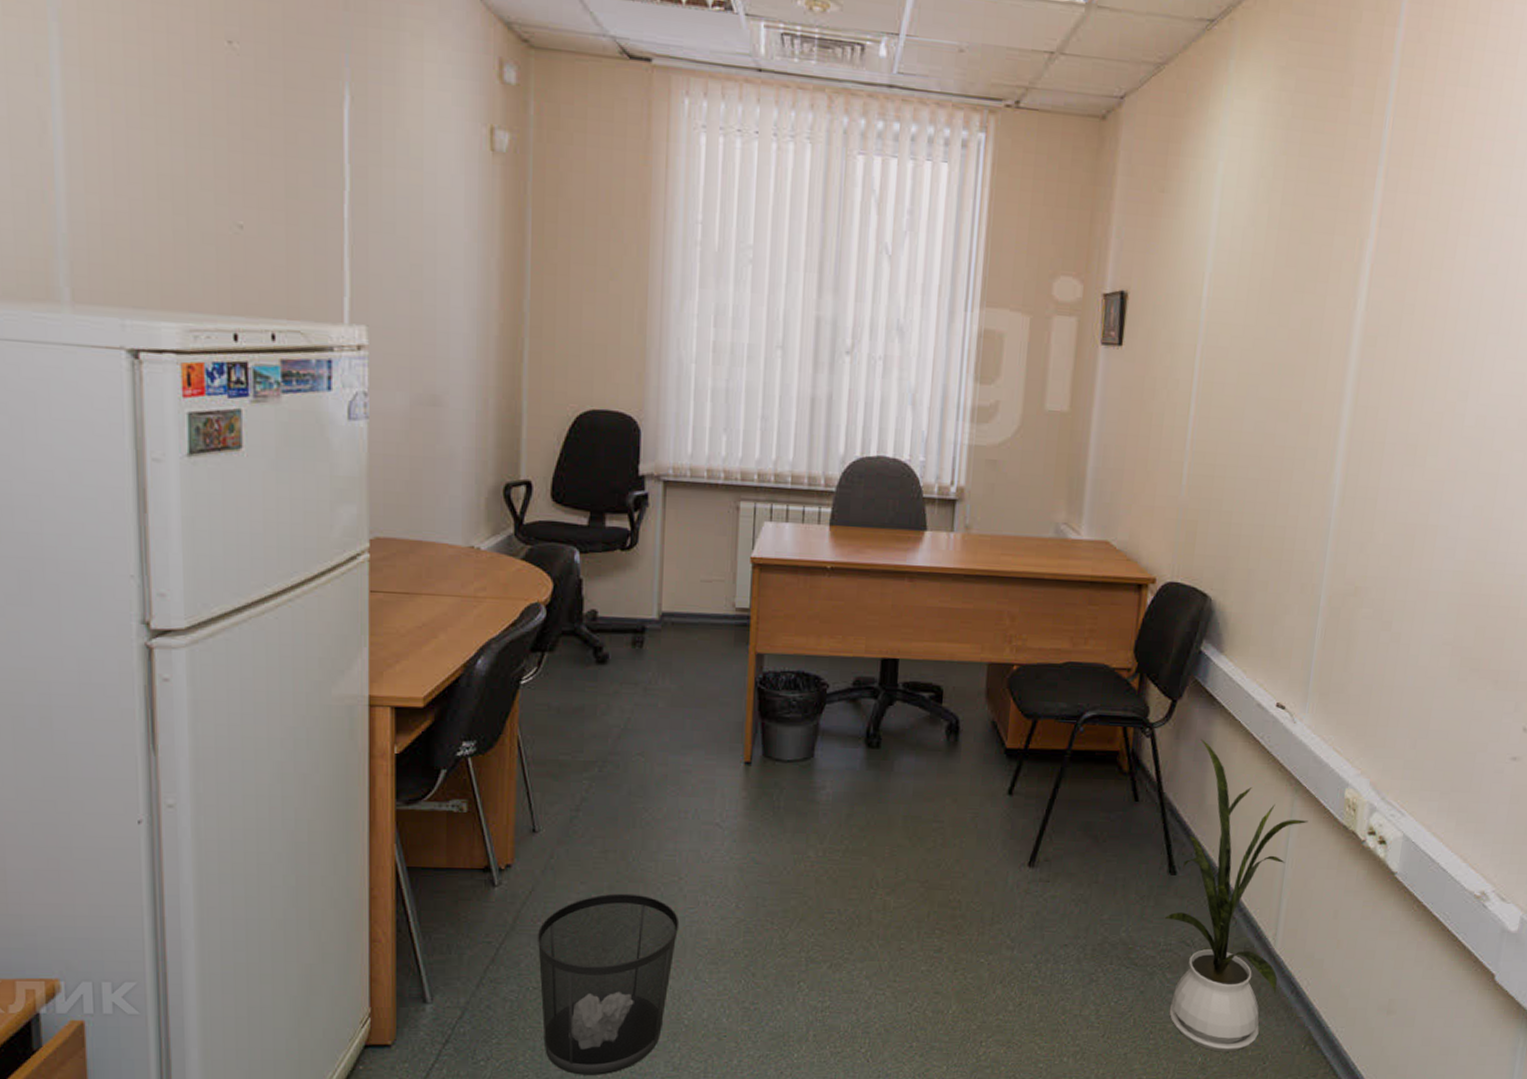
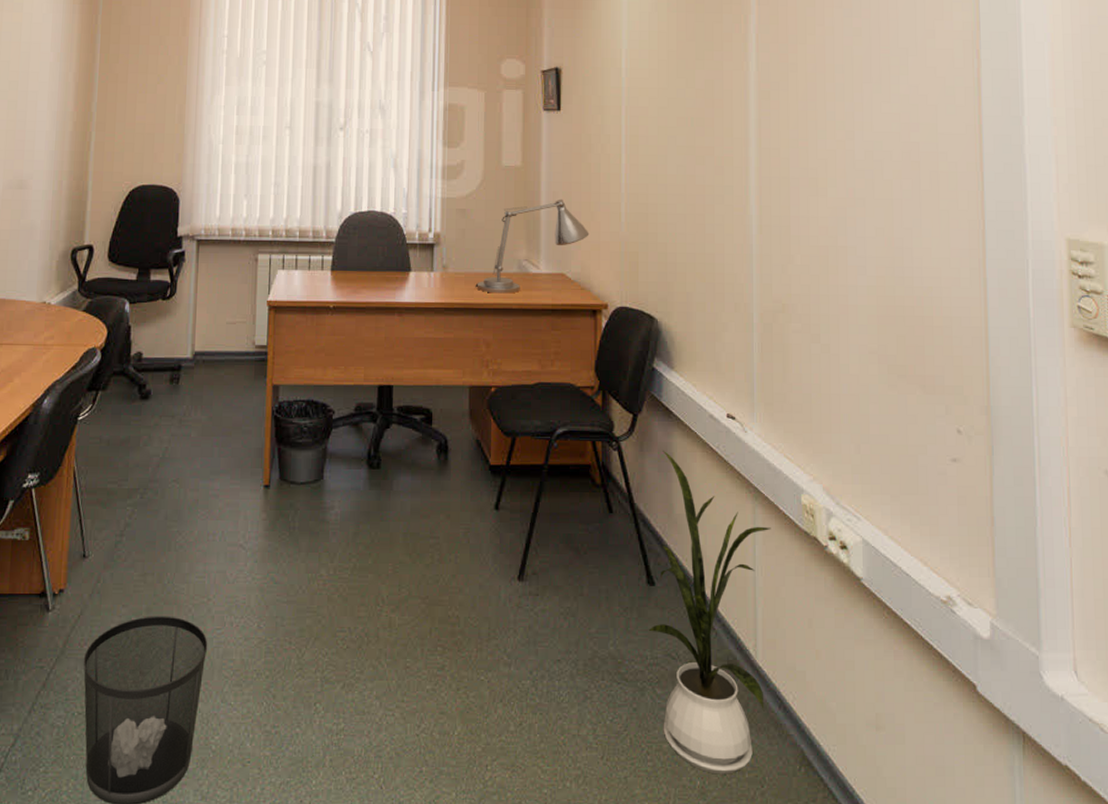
desk lamp: none [1002,453,1143,562] -> present [475,199,589,294]

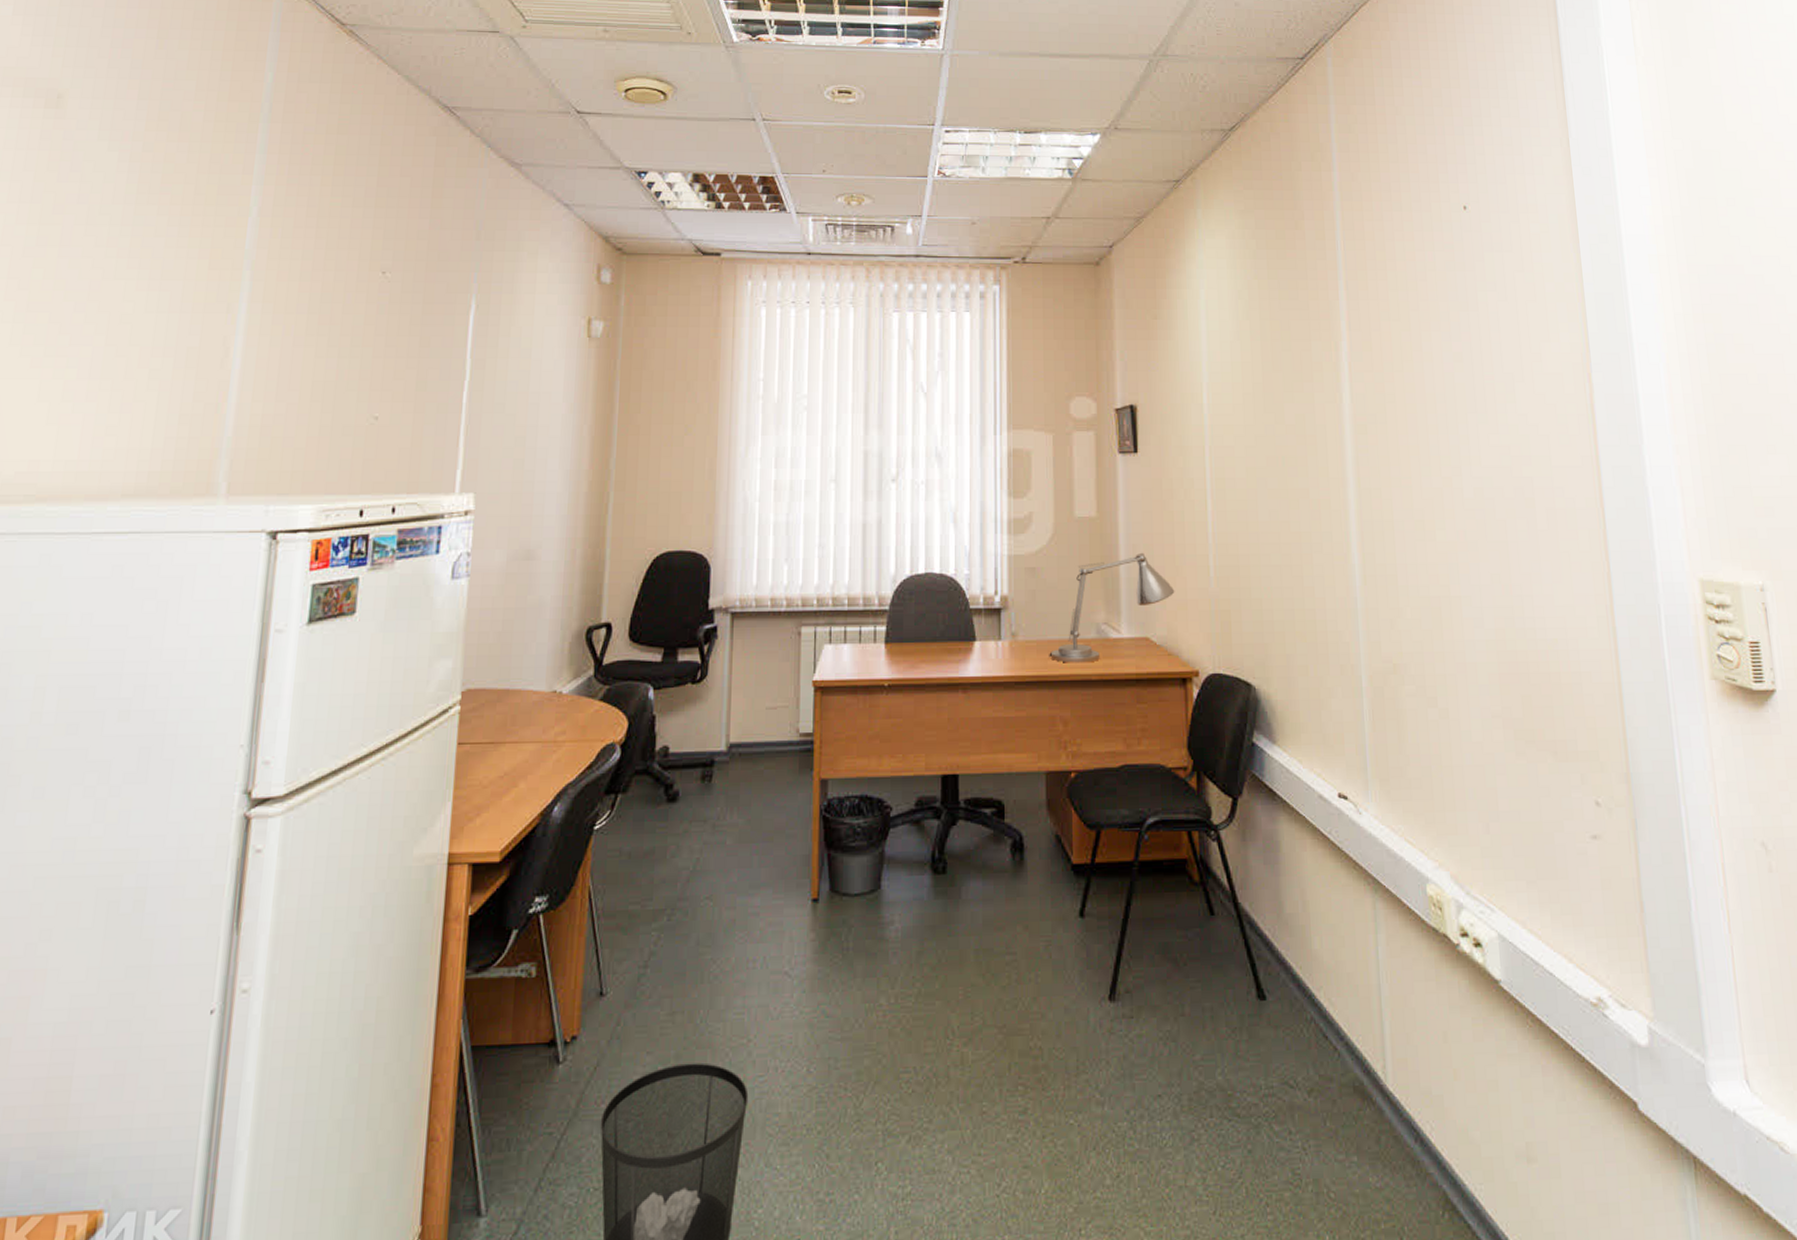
house plant: present [648,450,771,775] -> none [1261,838,1399,1227]

